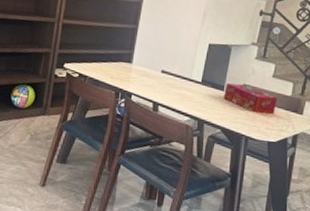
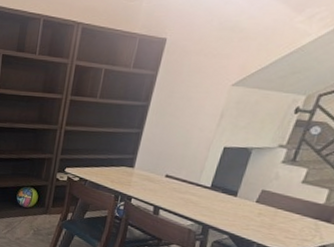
tissue box: present [223,83,278,114] -> none [235,189,306,223]

